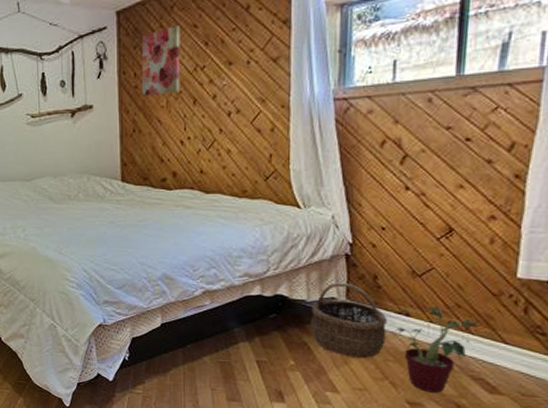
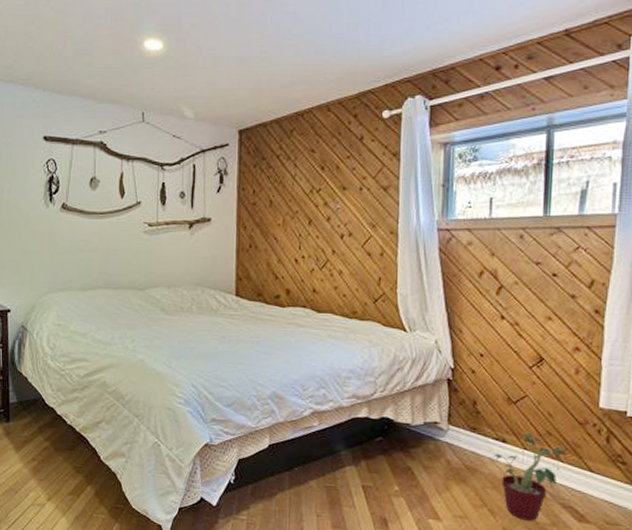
wall art: present [141,26,180,97] -> none [259,149,299,214]
wicker basket: present [310,282,387,359] -> none [414,407,486,485]

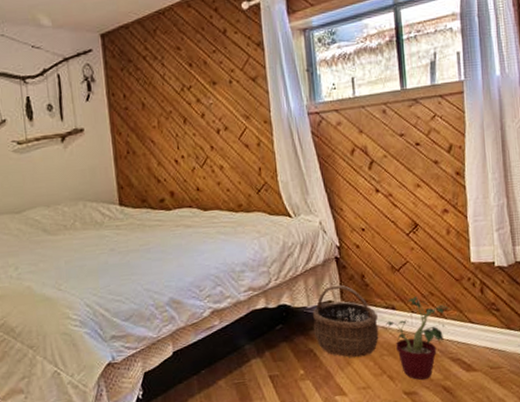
wicker basket: none [414,407,486,485] -> present [312,285,379,358]

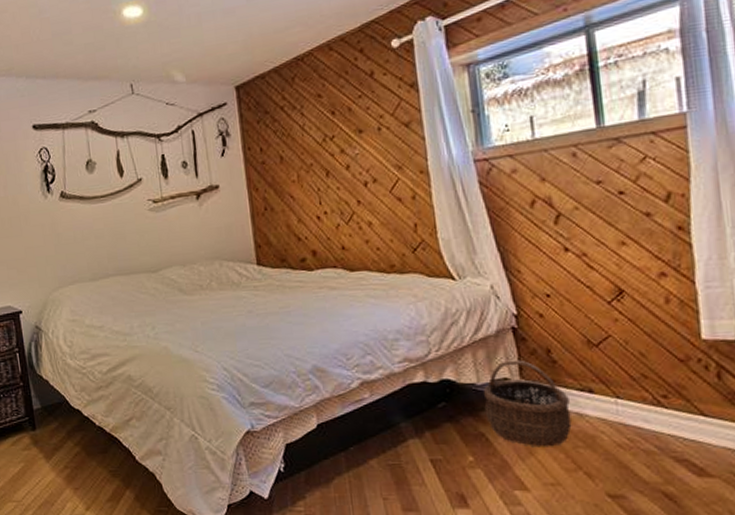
potted plant: present [386,296,451,380] -> none [581,377,674,481]

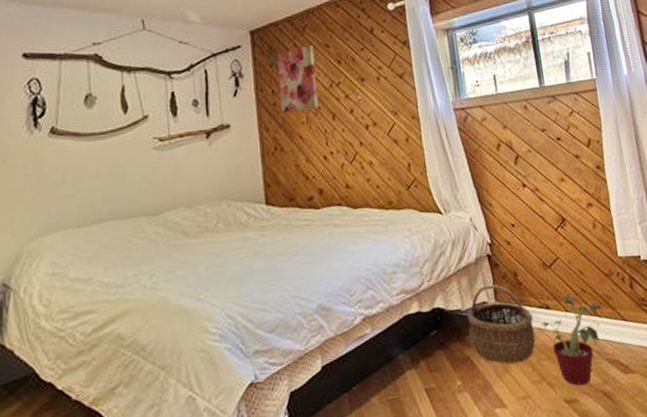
wall art: none [264,96,311,172] -> present [277,45,319,114]
potted plant: none [581,377,674,481] -> present [541,293,604,386]

